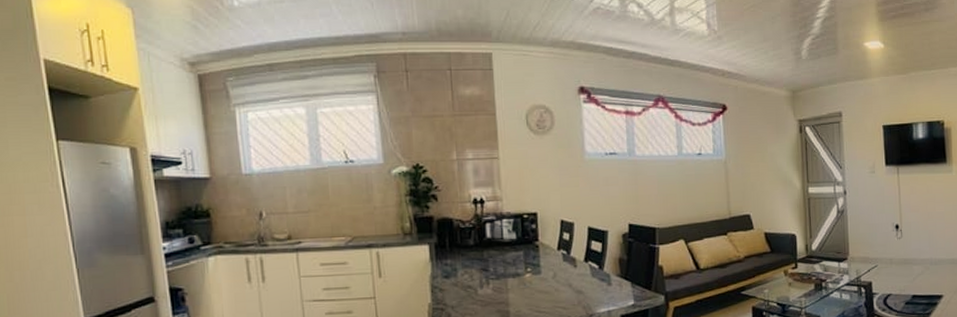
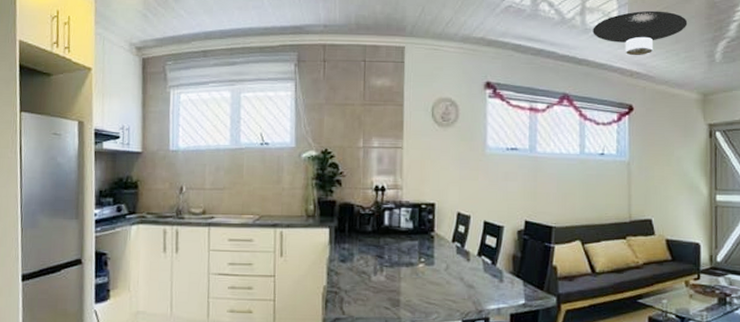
ceiling light: none [683,9,774,56] -> present [593,10,688,56]

